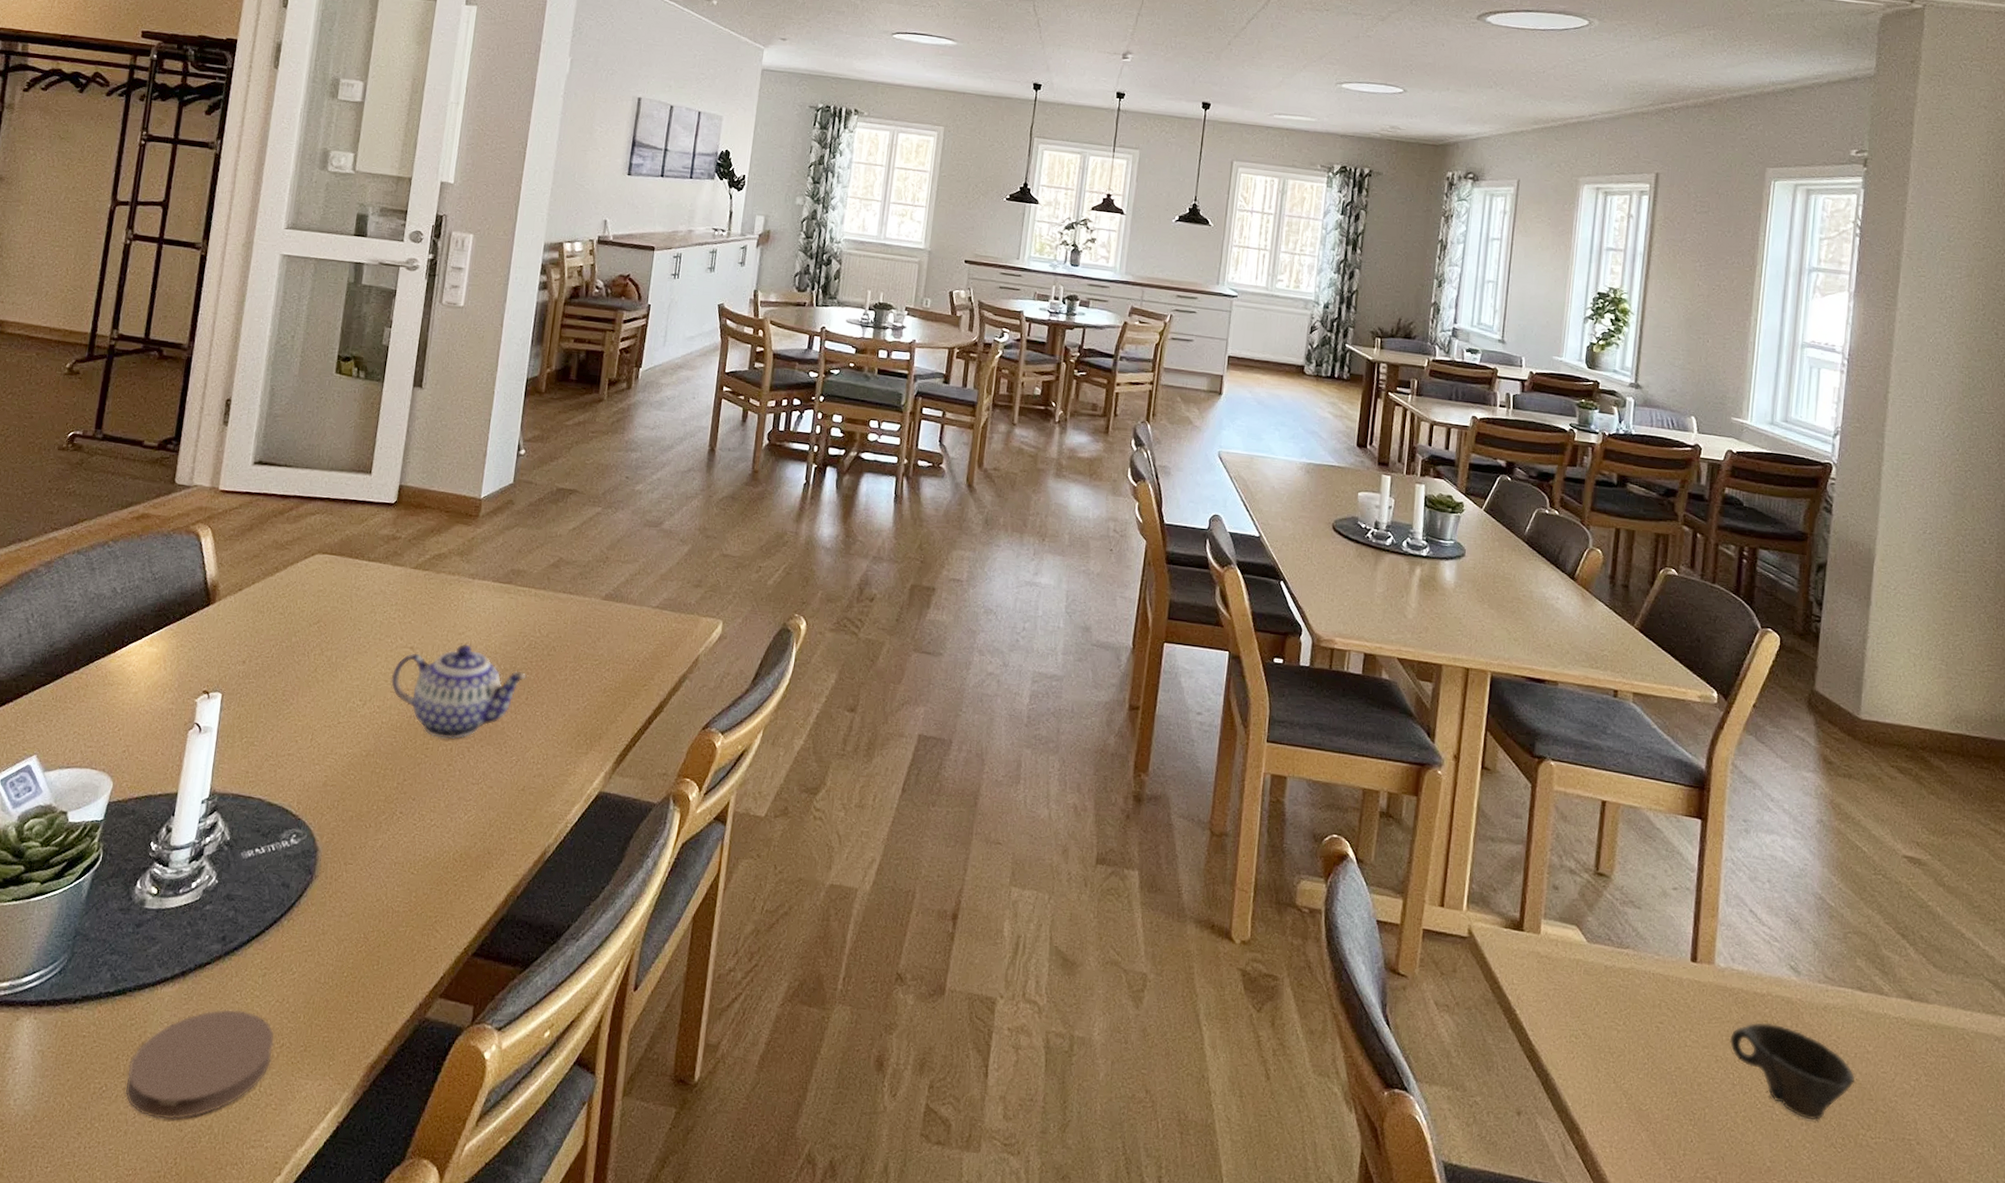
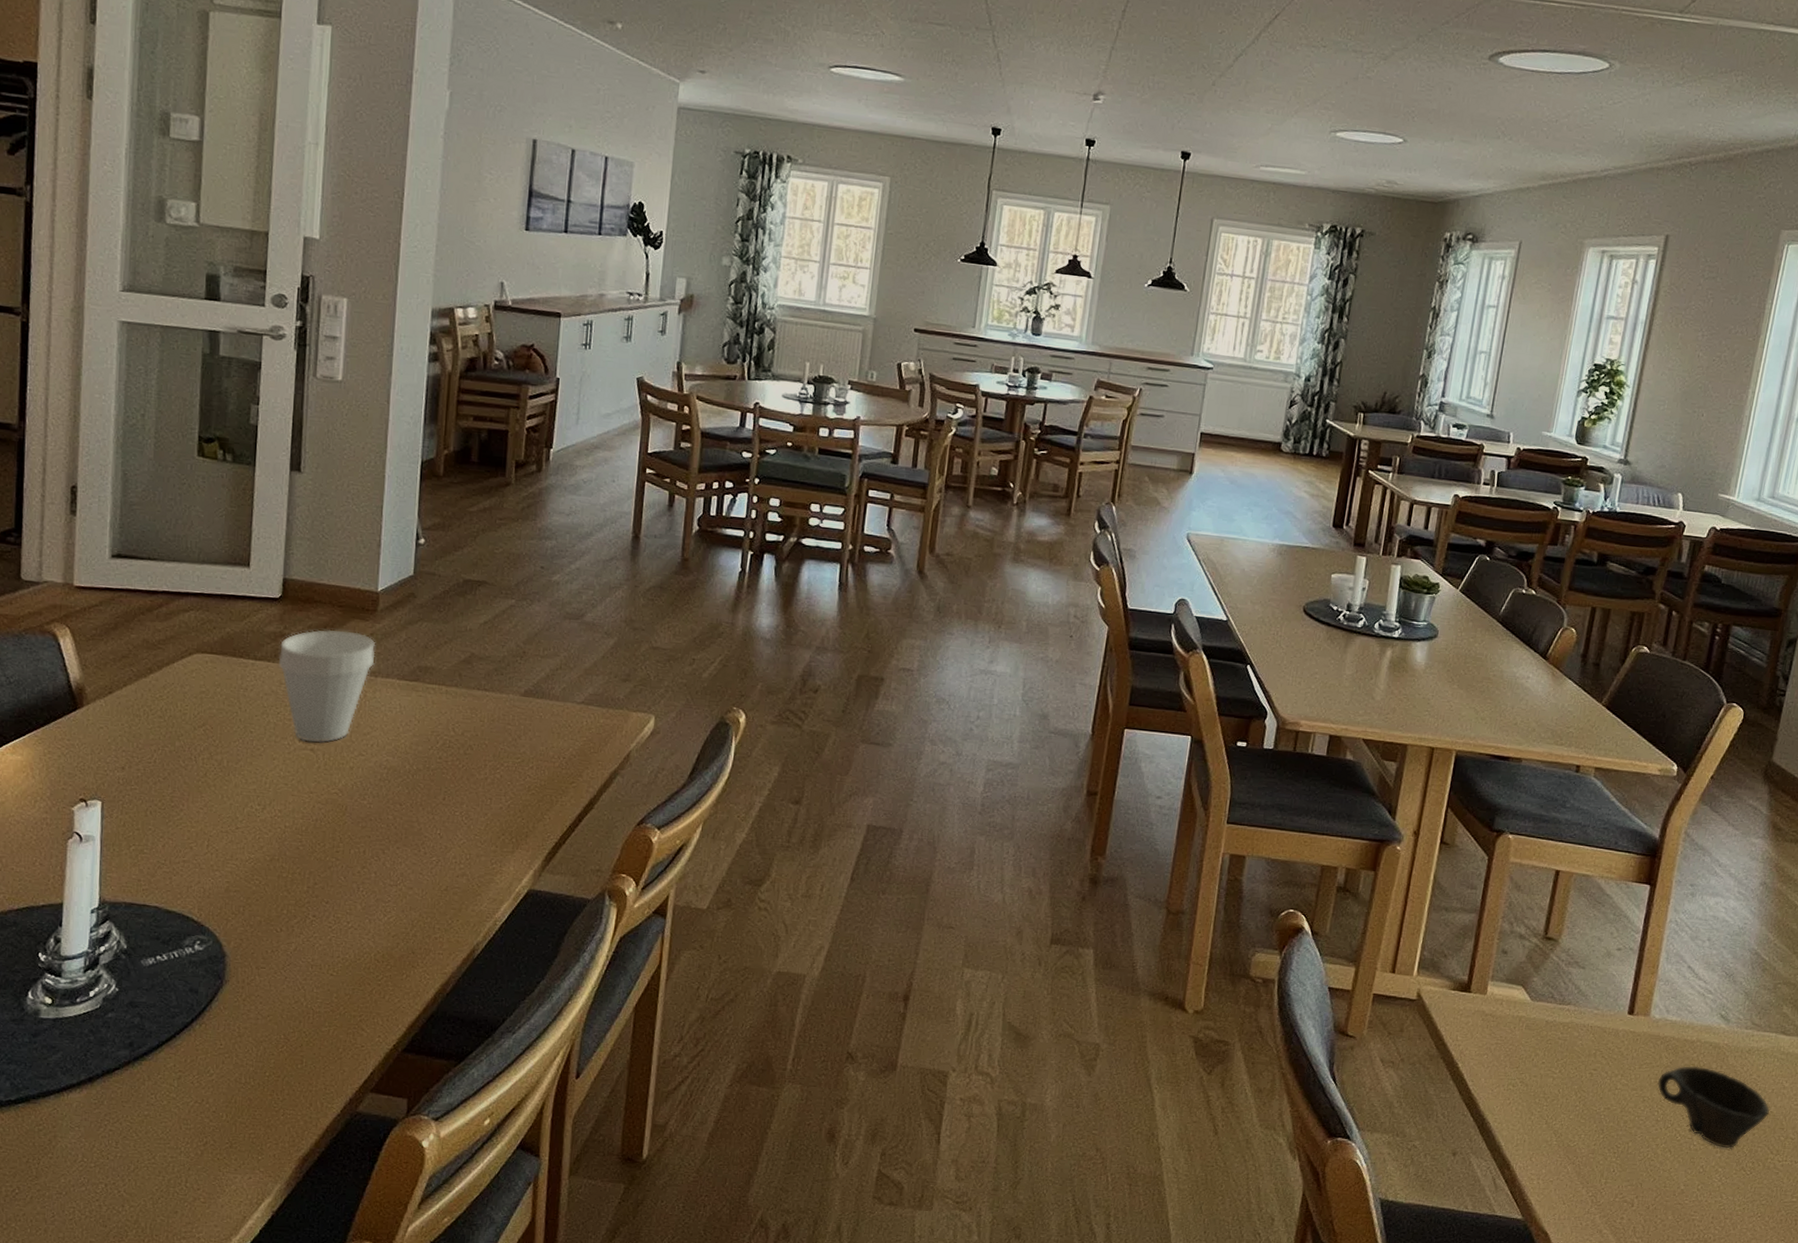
coaster: present [125,1009,274,1120] -> none [40,1111,196,1217]
cup: none [388,533,476,642] -> present [278,629,376,743]
teapot: present [391,643,527,740] -> none [291,744,442,842]

